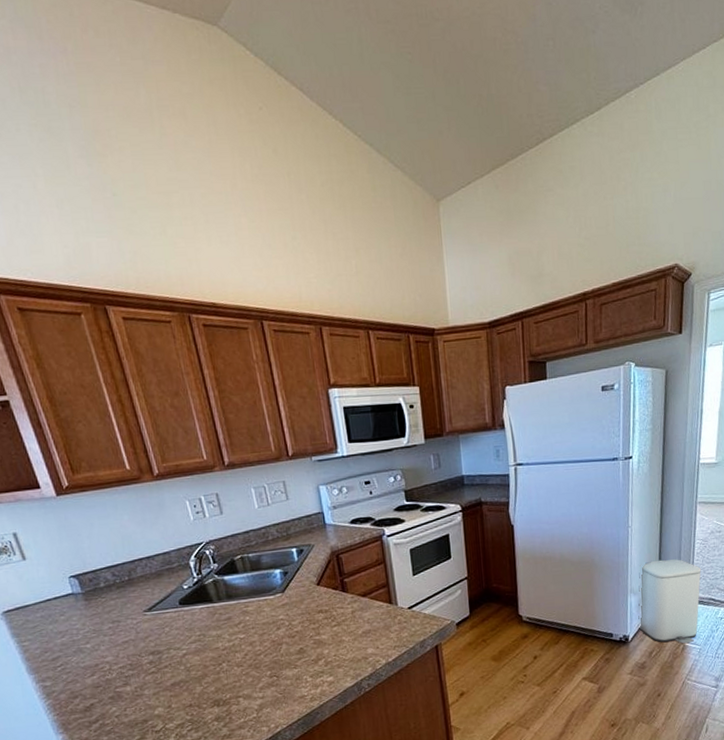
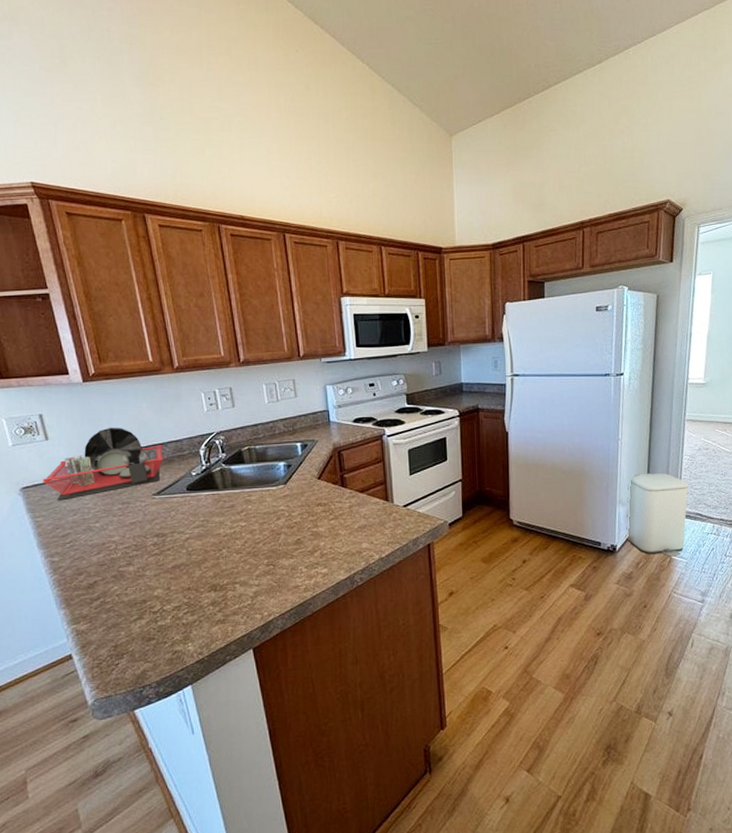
dish rack: none [24,542,153,624] -> present [43,427,164,501]

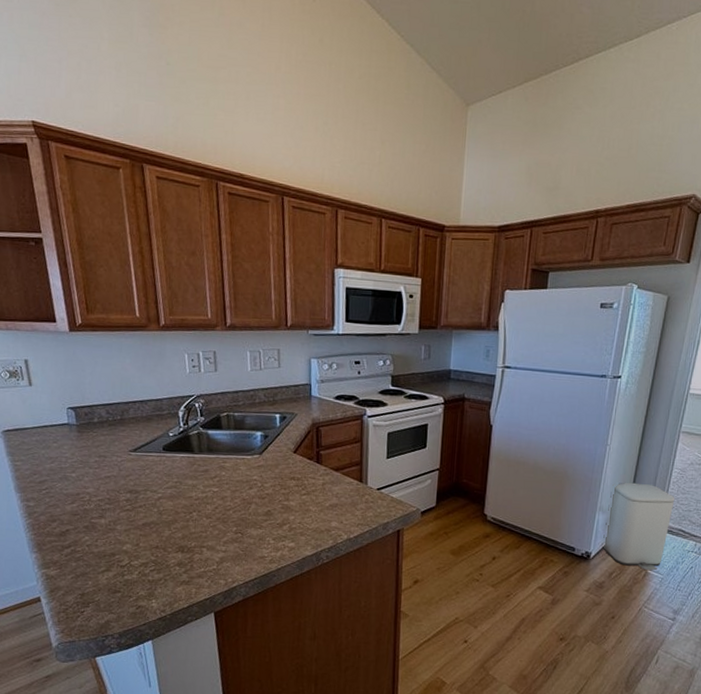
dish rack: present [43,427,164,501] -> none [24,379,143,448]

